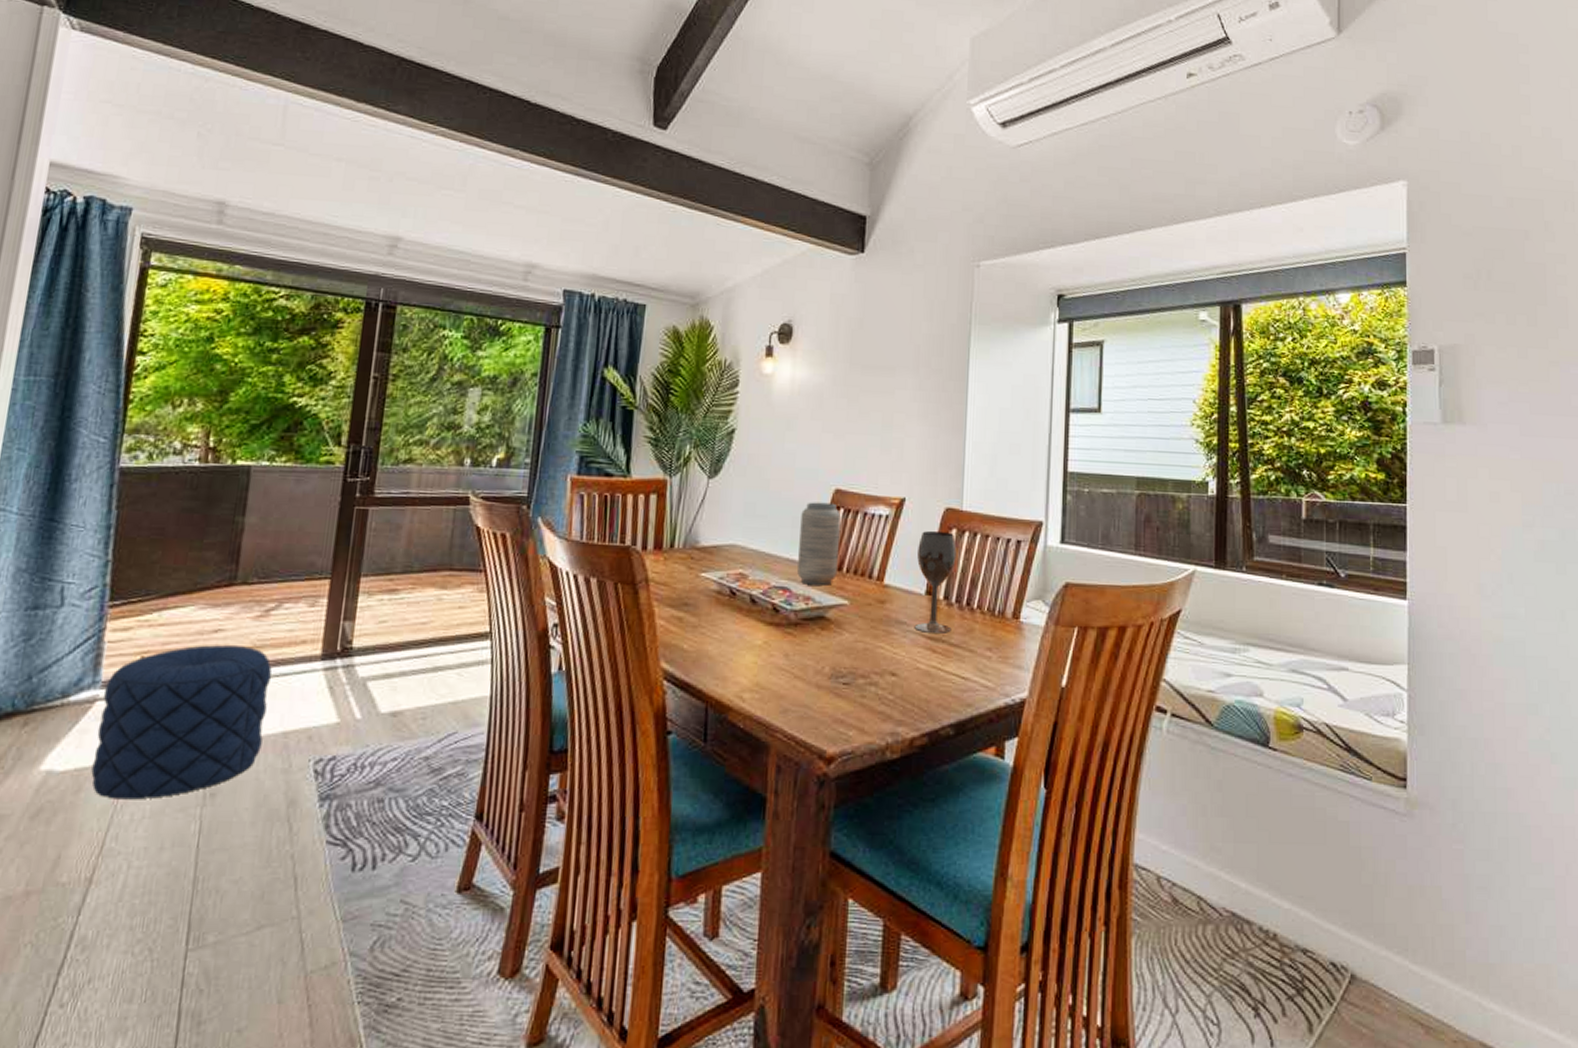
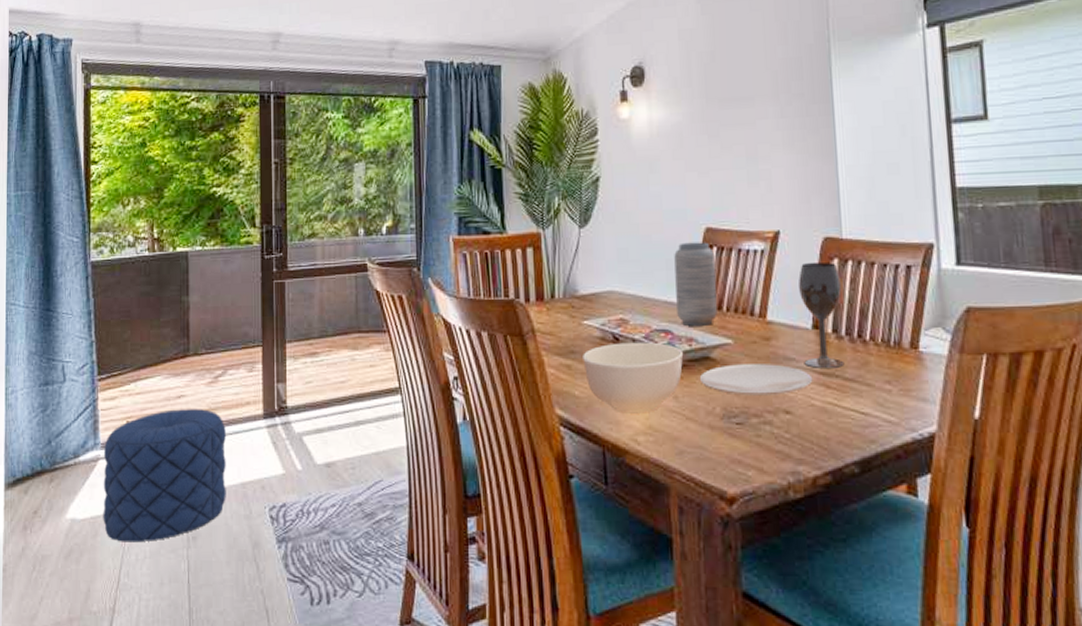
bowl: none [695,597,800,670] -> present [583,342,684,414]
plate: none [812,625,921,658] -> present [699,364,813,396]

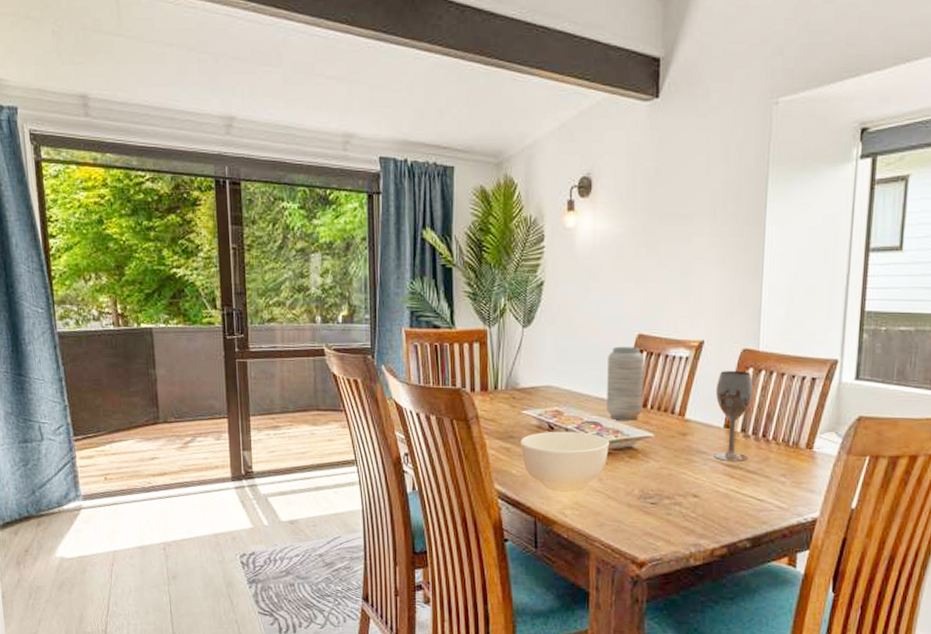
pouf: present [103,409,227,543] -> none [85,469,201,579]
plate: present [699,364,813,396] -> none [622,454,720,482]

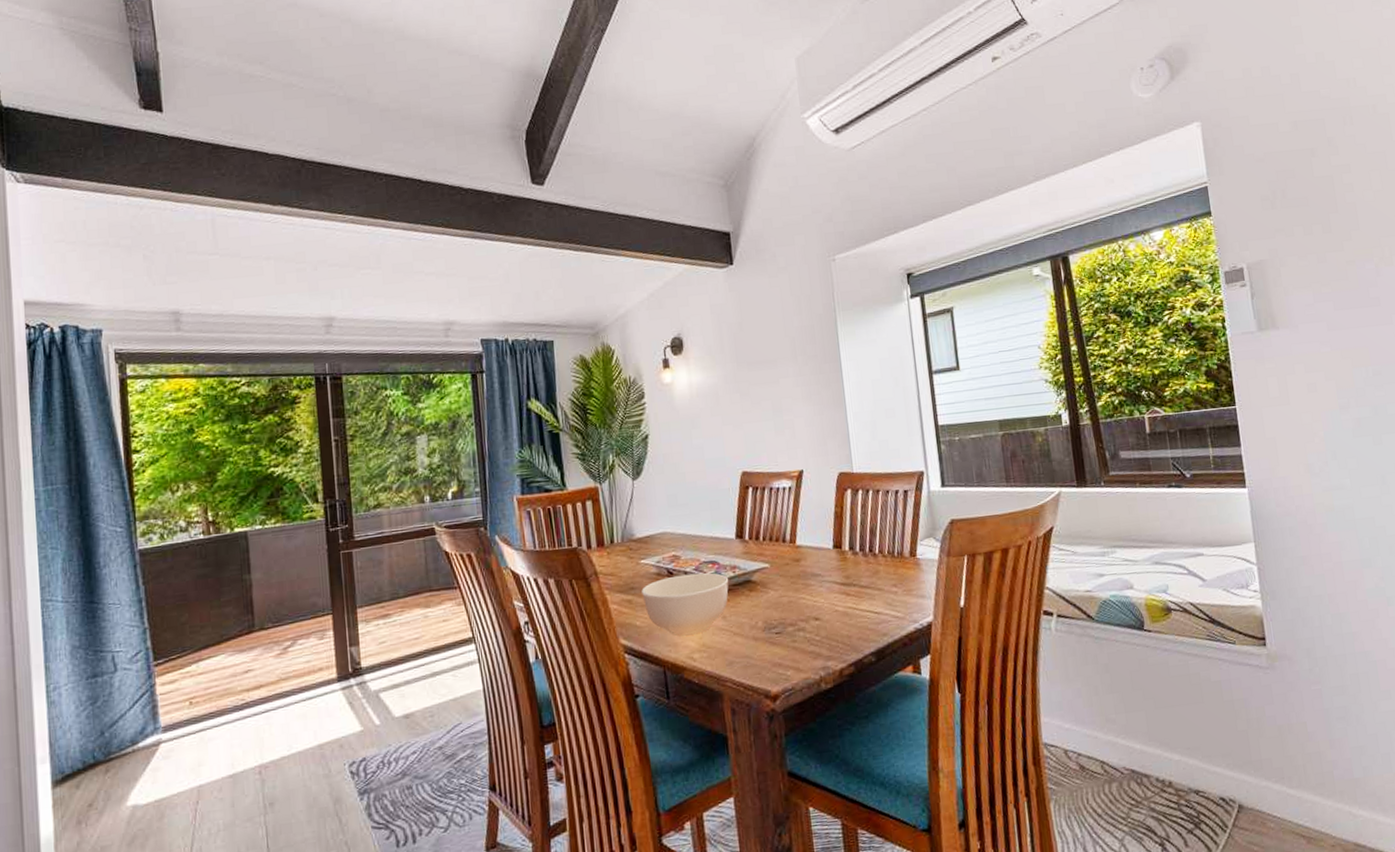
vase: present [607,346,645,420] -> none [716,484,756,556]
wine glass: present [714,371,753,463] -> none [820,493,860,581]

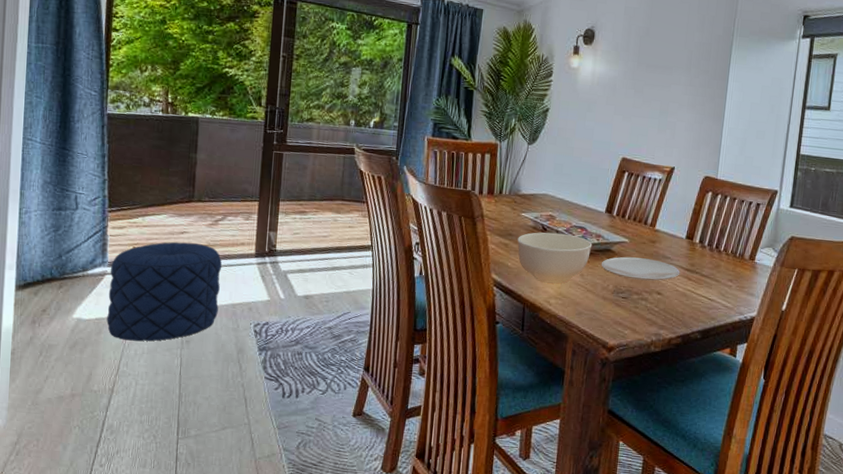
pouf: none [165,680,303,820] -> present [107,241,223,341]
plate: none [743,580,836,610] -> present [601,256,681,281]

